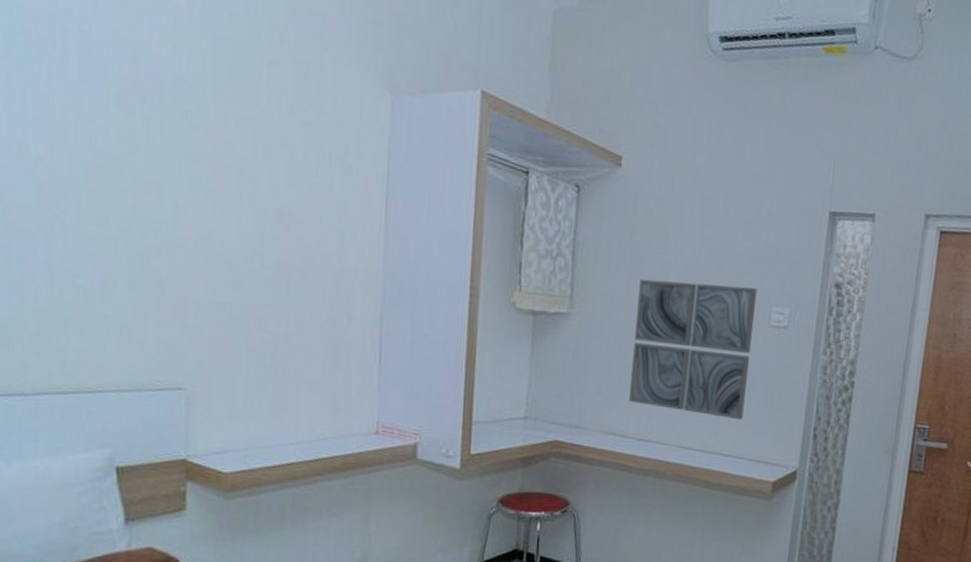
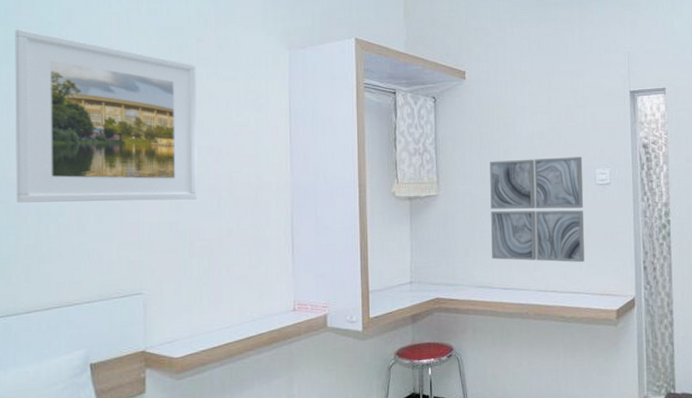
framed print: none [17,12,265,278] -> present [15,29,198,203]

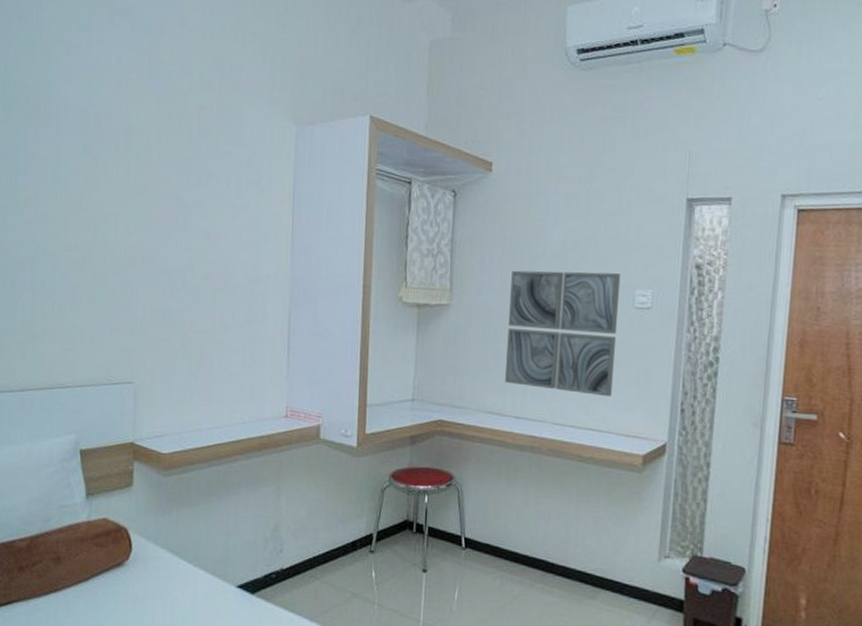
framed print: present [15,29,198,203] -> none [12,86,196,287]

